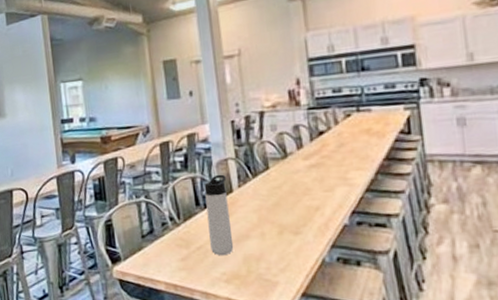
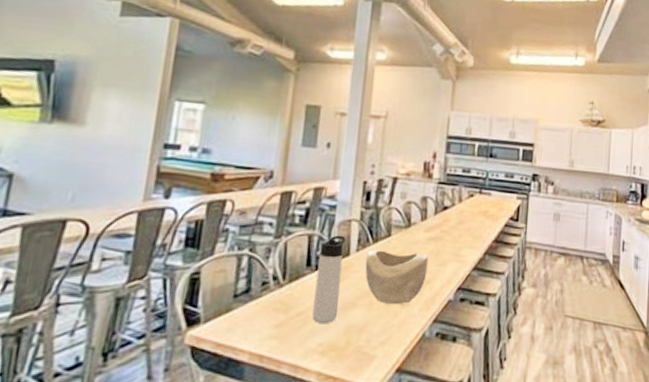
decorative bowl: none [248,181,315,234] -> present [365,250,429,305]

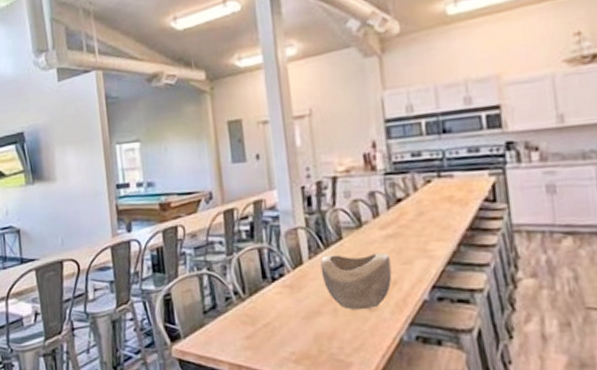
thermos bottle: present [312,235,346,323] -> none [271,244,304,333]

